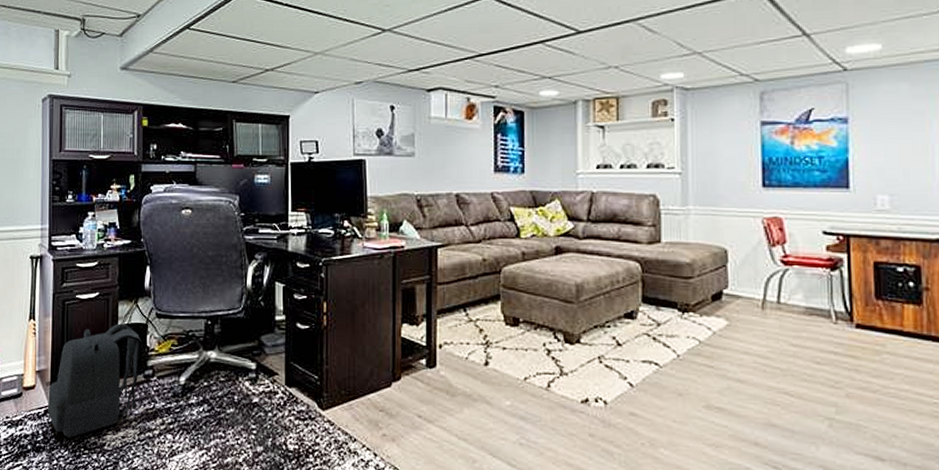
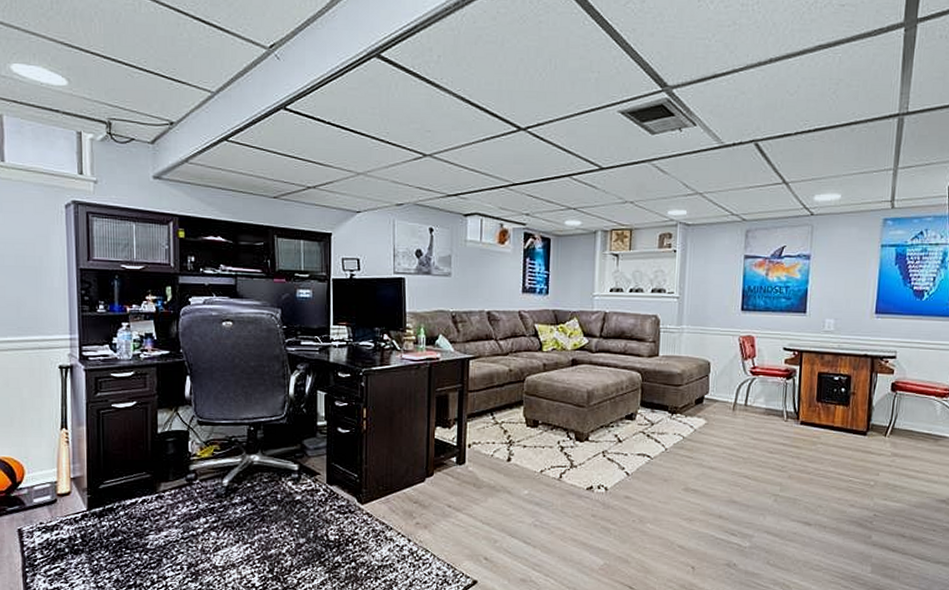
backpack: present [48,323,142,438] -> none [85,431,183,539]

